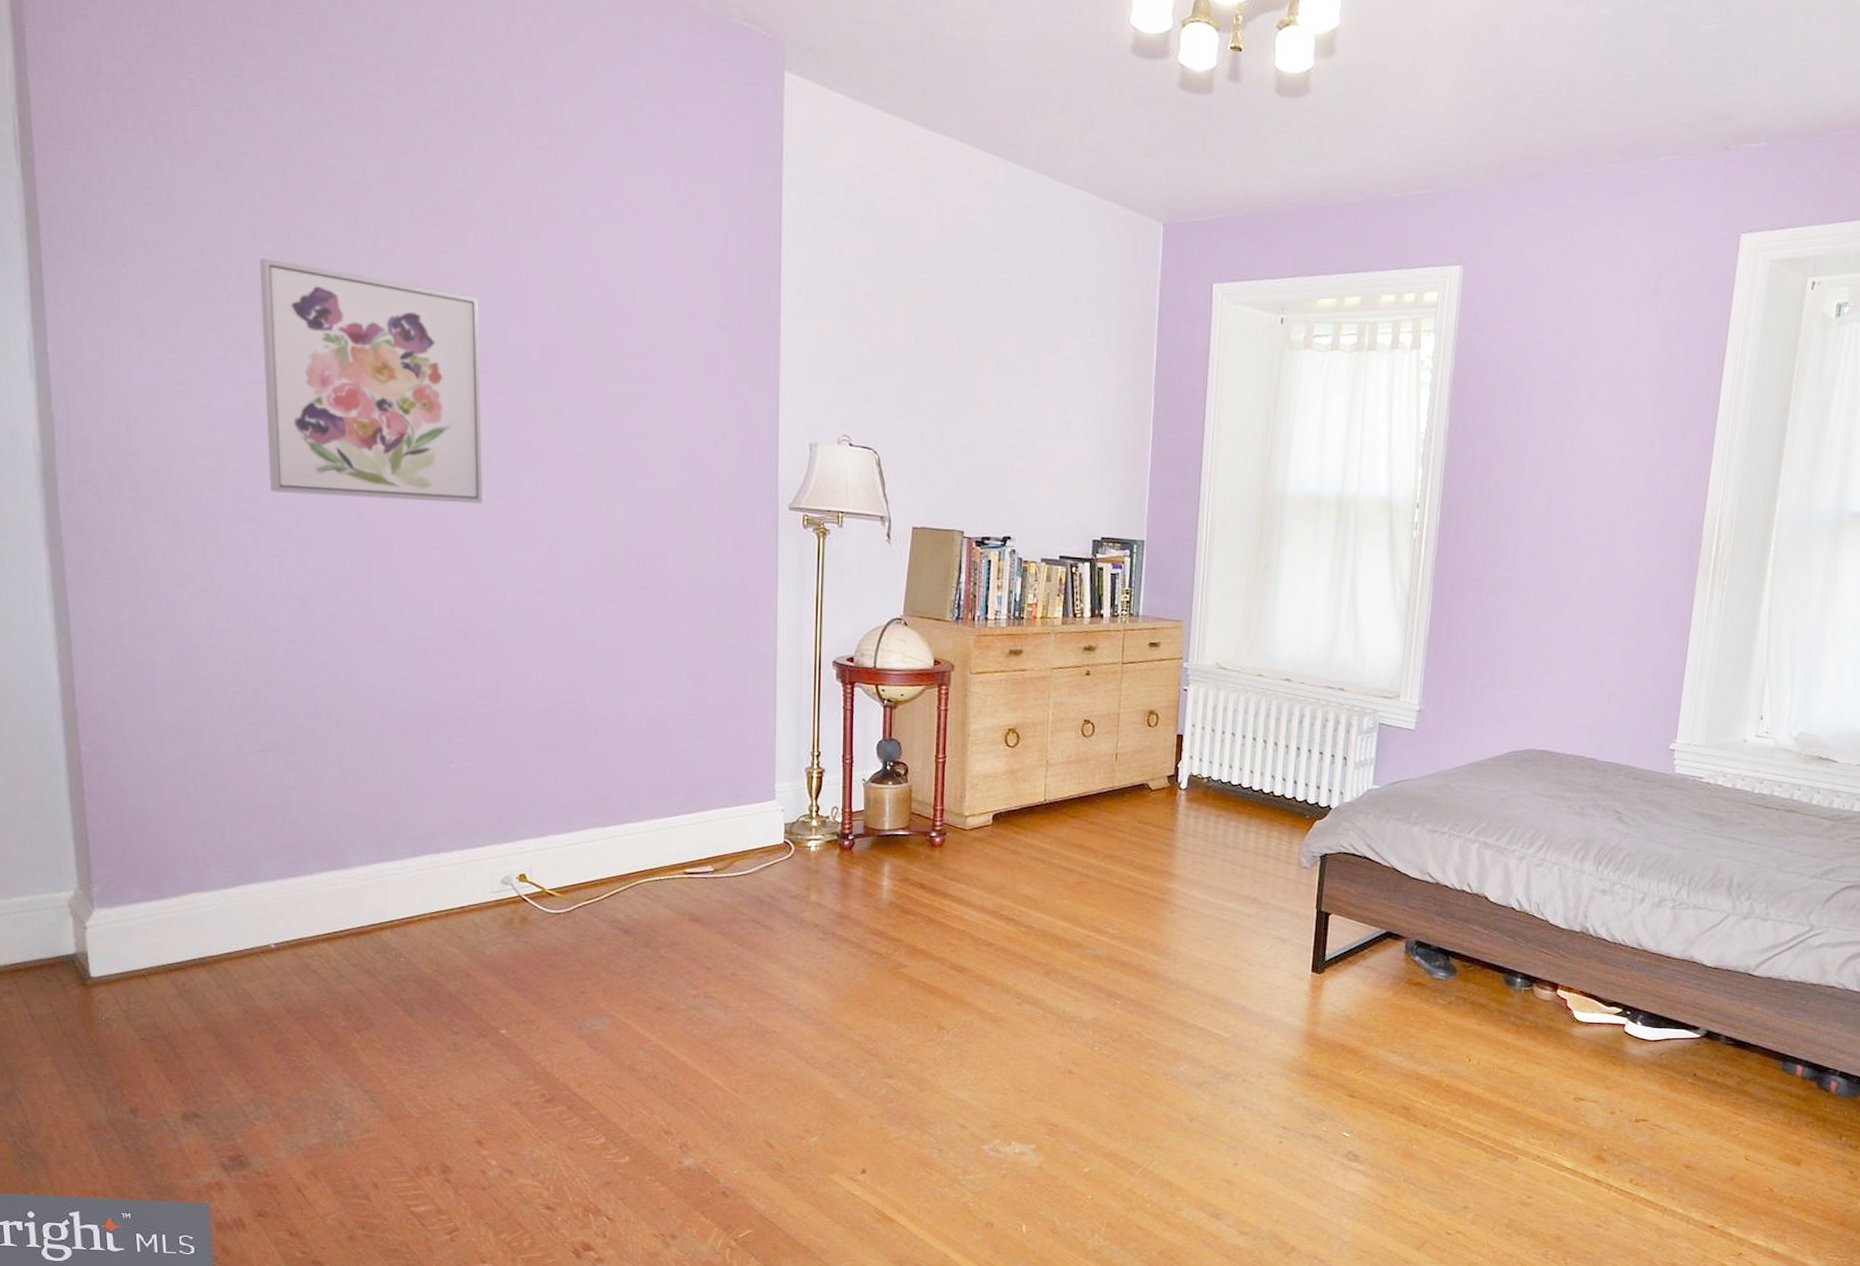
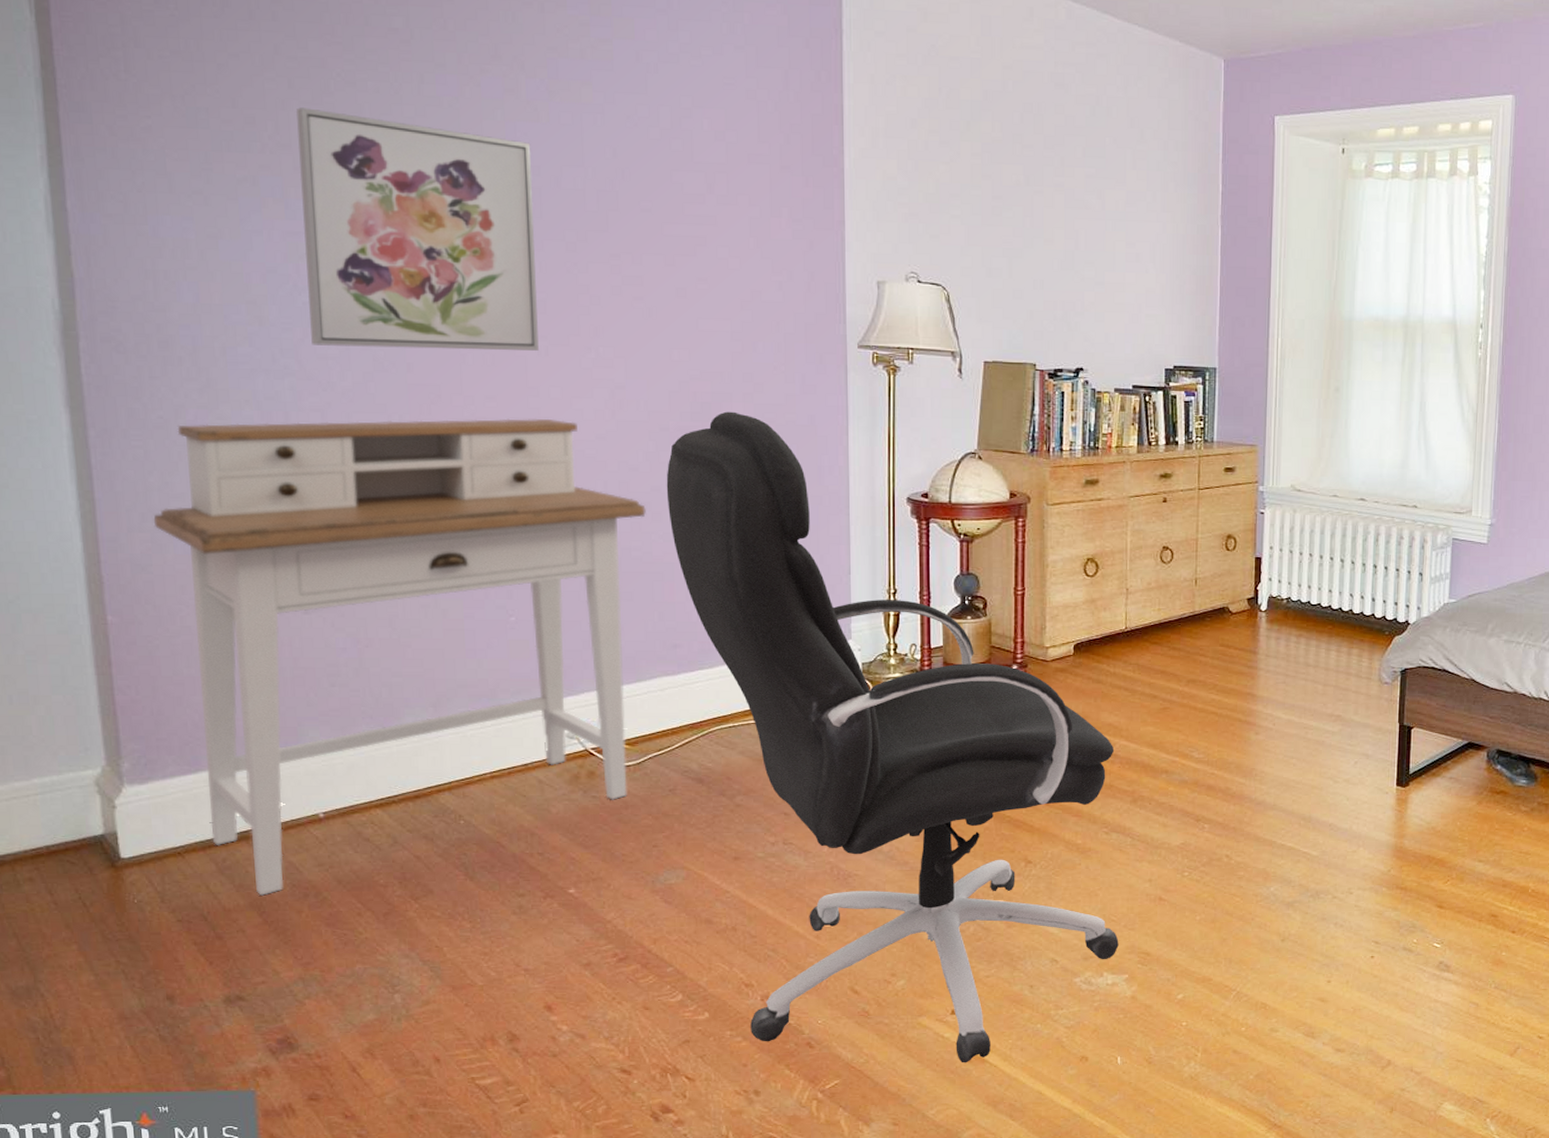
desk: none [123,565,581,1020] -> present [153,418,646,896]
office chair: none [601,569,1030,1222] -> present [666,411,1119,1063]

